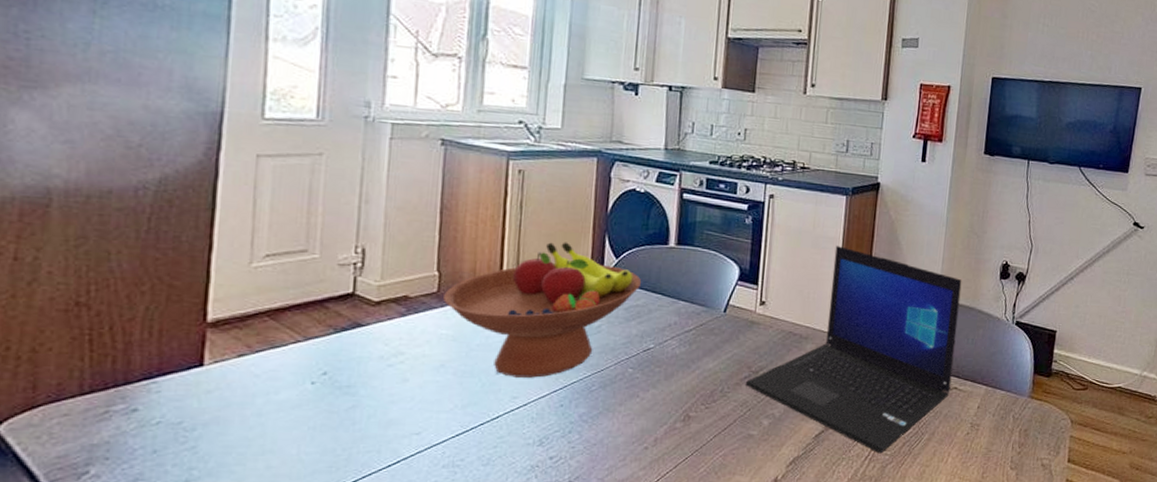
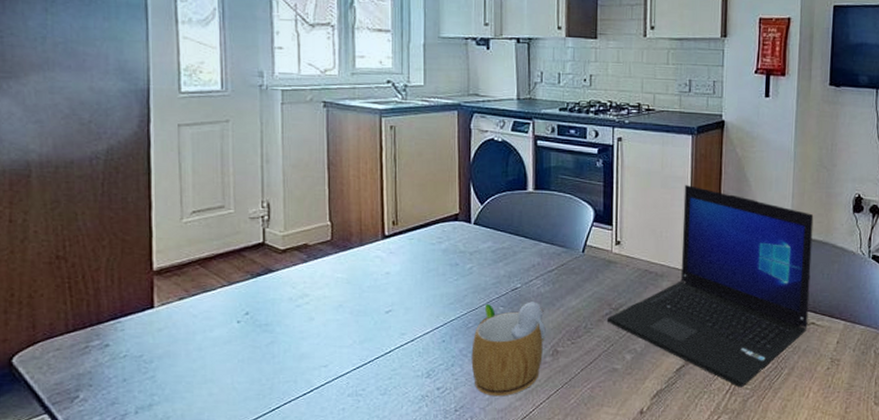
fruit bowl: present [443,242,642,378] -> none [337,191,506,316]
mug: none [591,360,679,466] -> present [471,299,546,397]

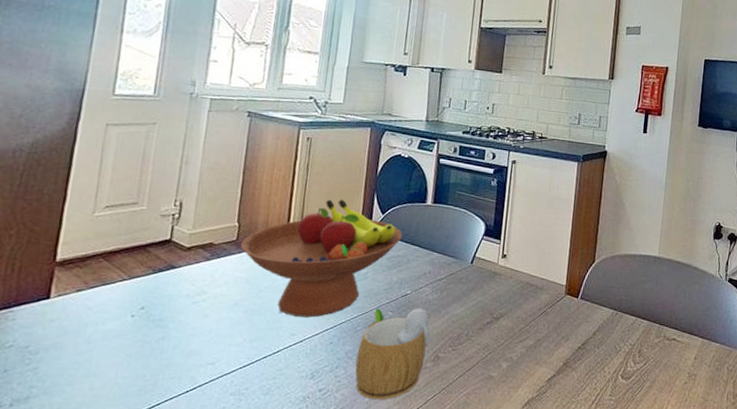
fruit bowl: none [337,191,506,316] -> present [241,199,403,318]
laptop: present [606,185,814,388] -> none [487,206,680,399]

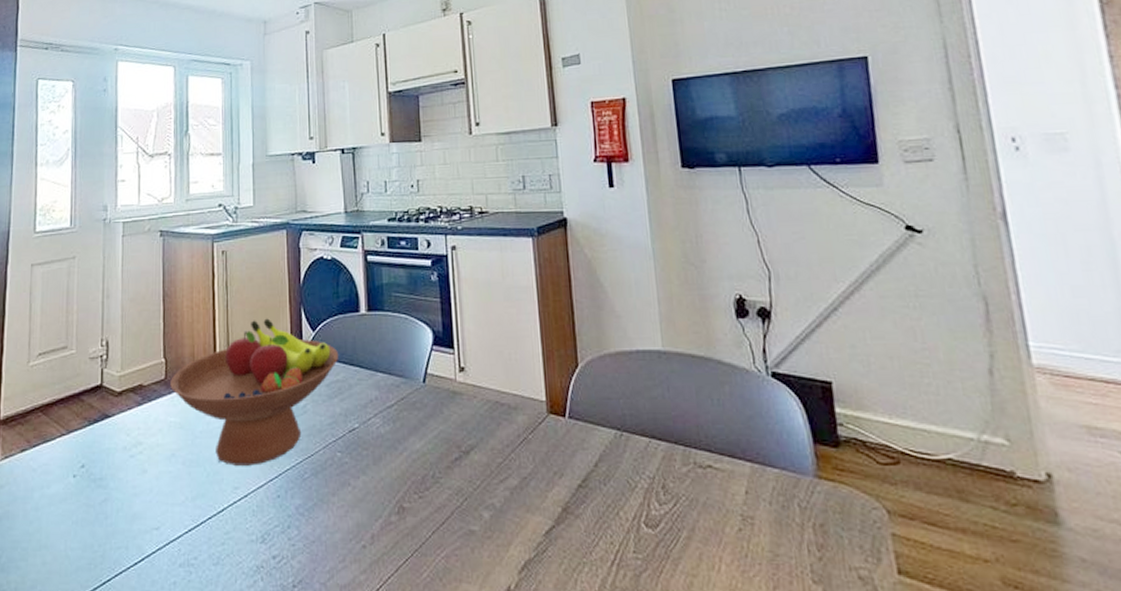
mug: present [355,305,430,400] -> none [309,442,389,568]

